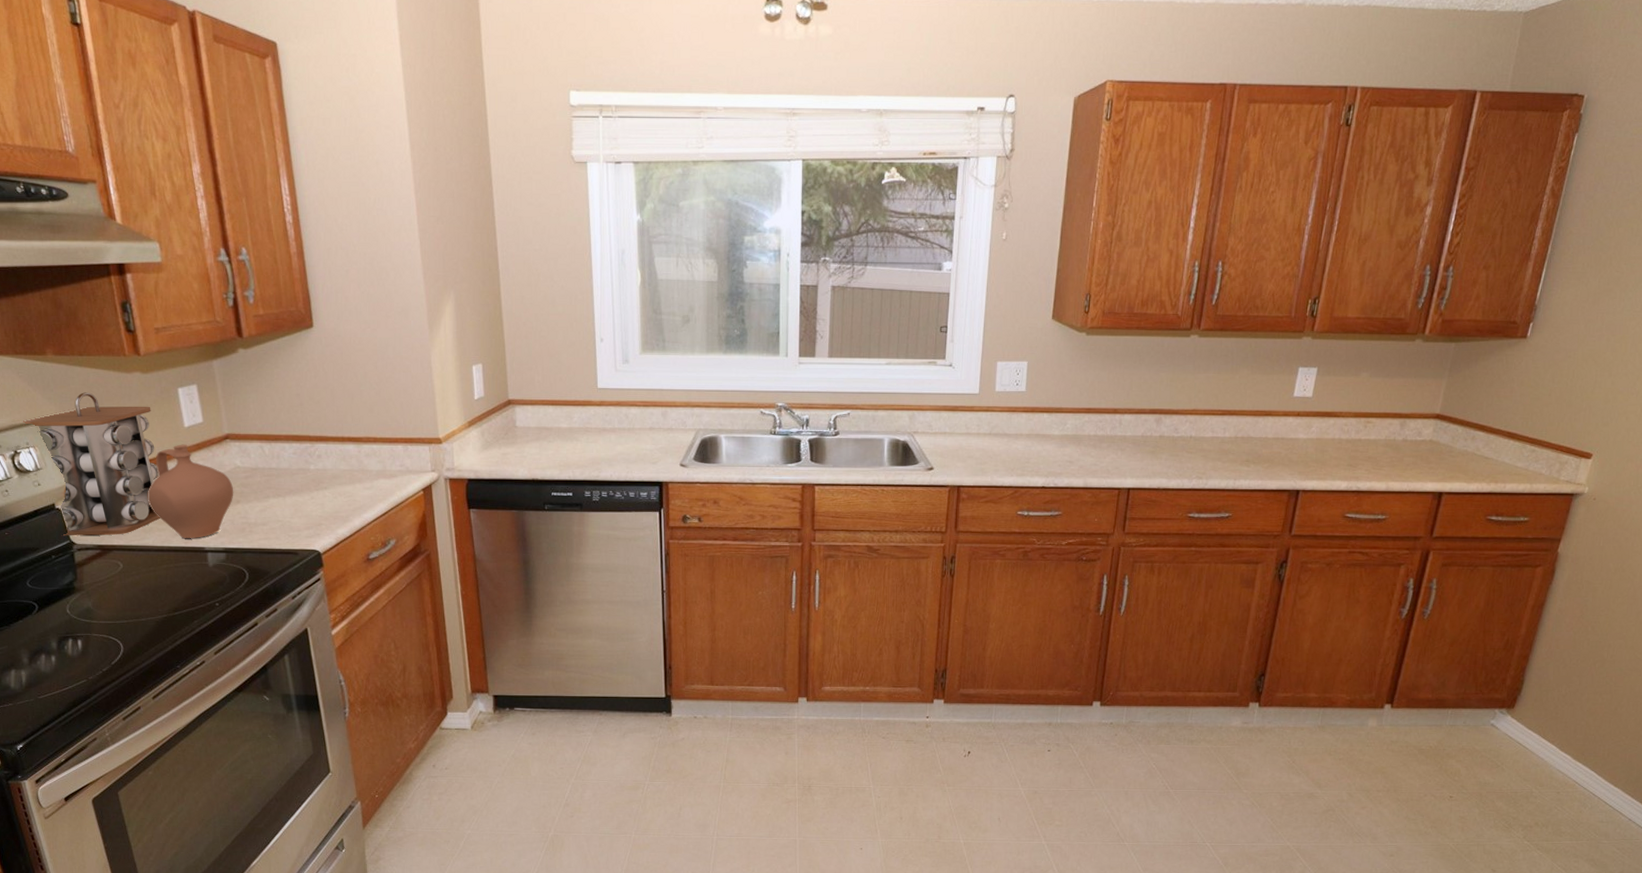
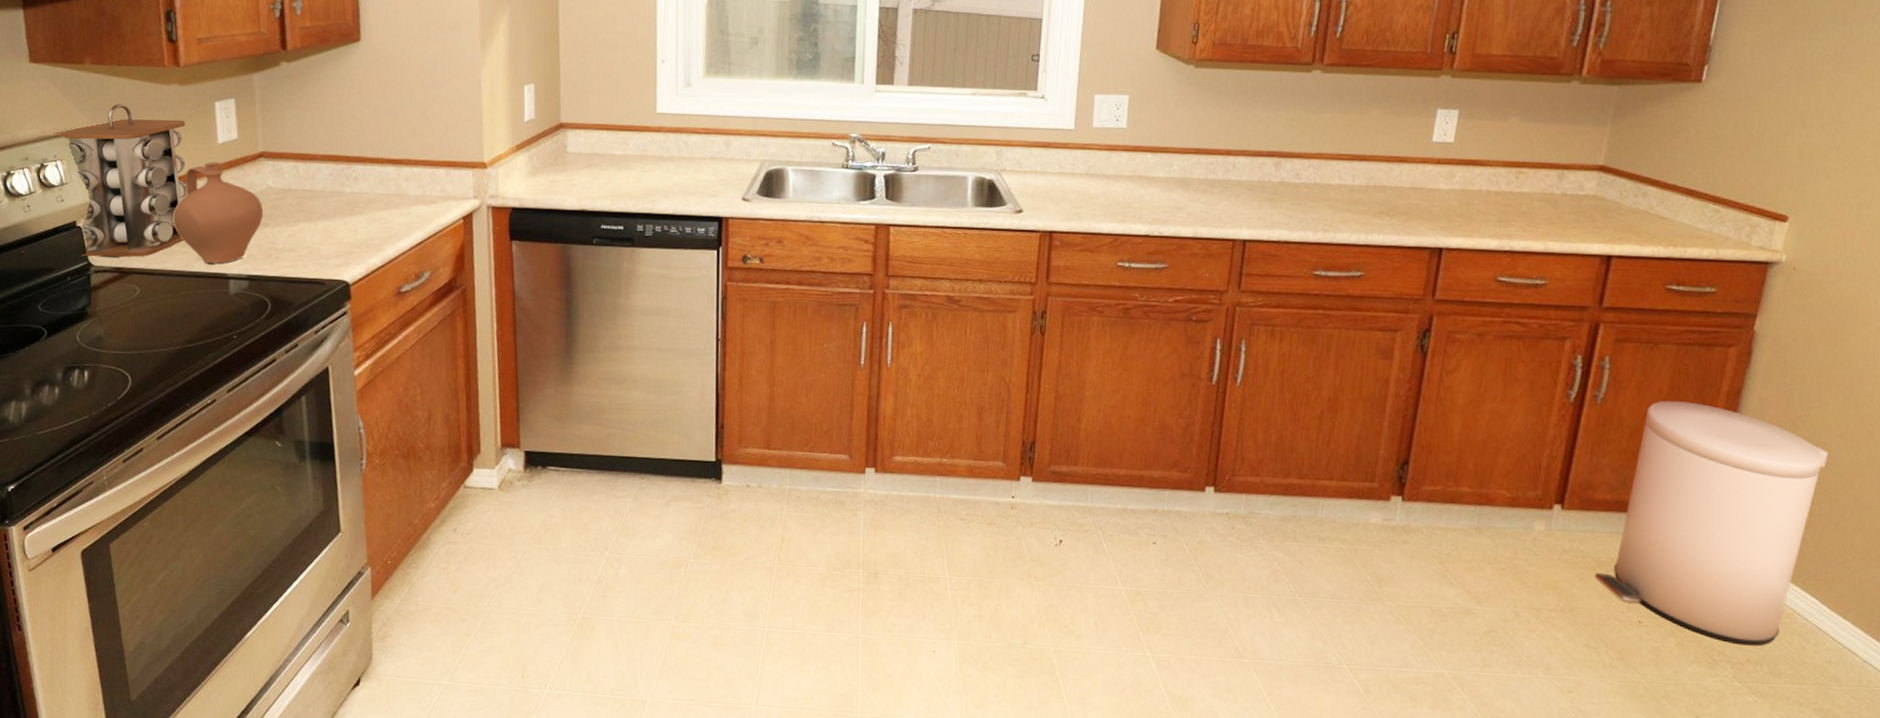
pedal bin: none [1415,614,1612,812] -> present [1594,401,1829,646]

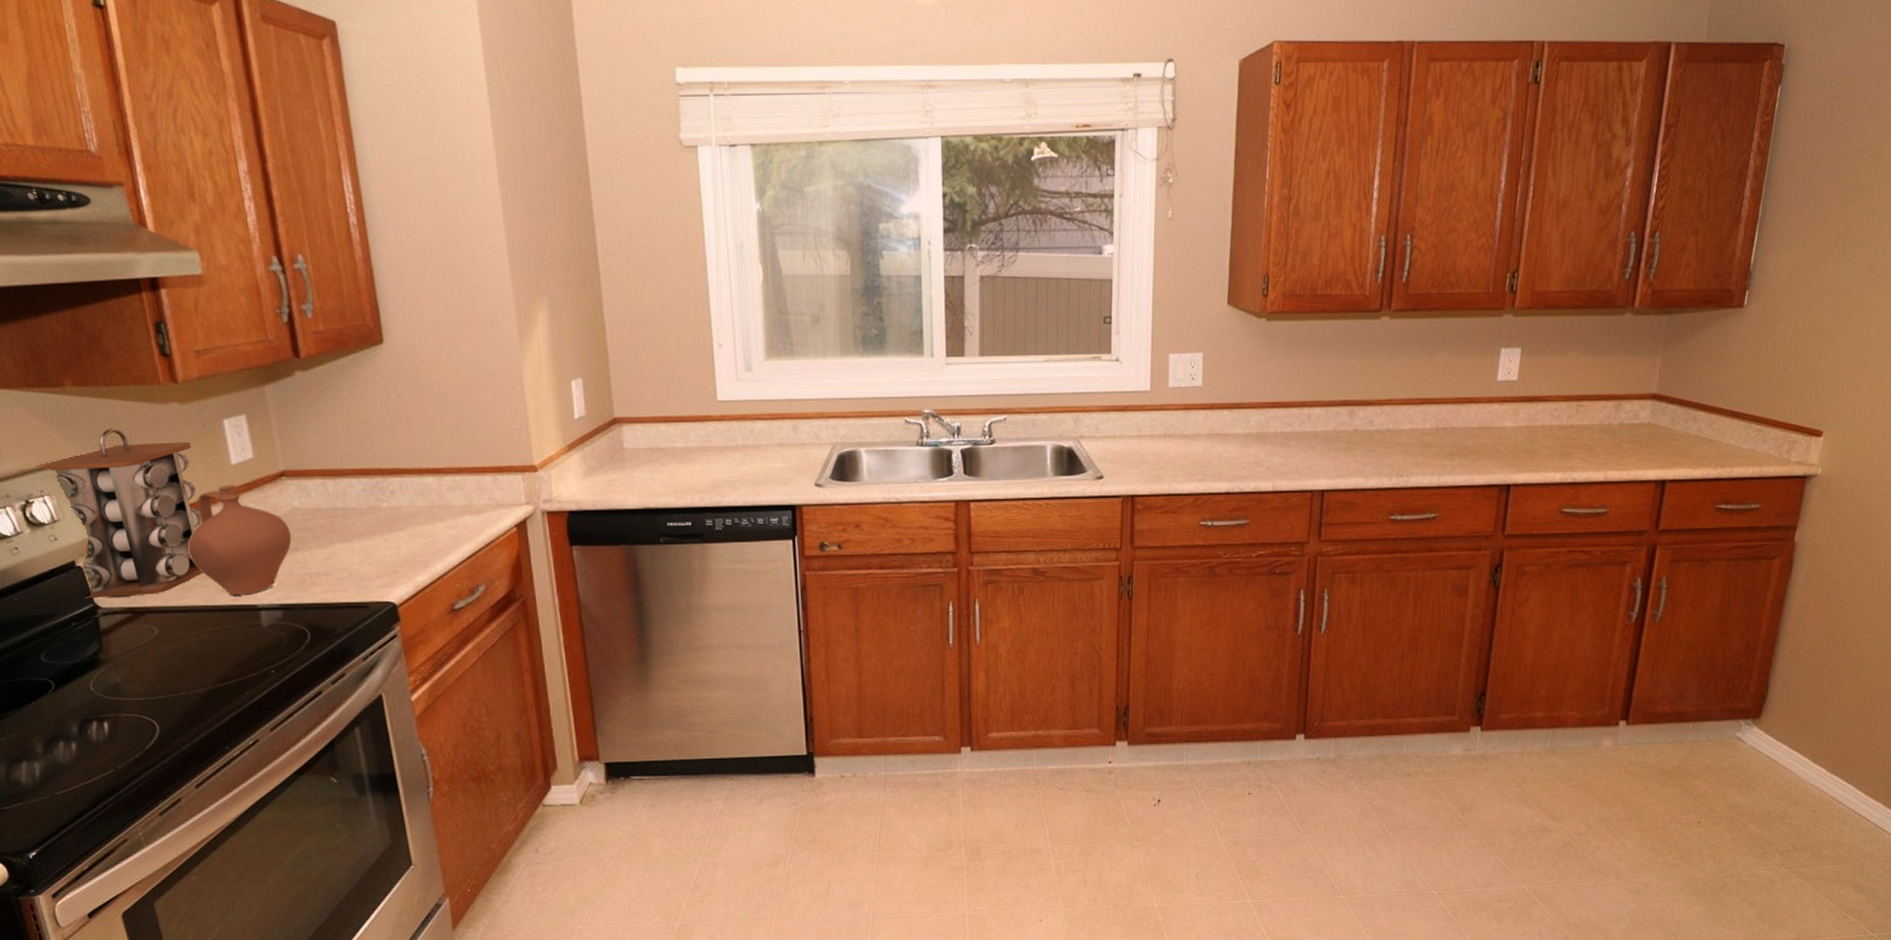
pedal bin: present [1594,401,1829,646] -> none [1657,614,1861,834]

